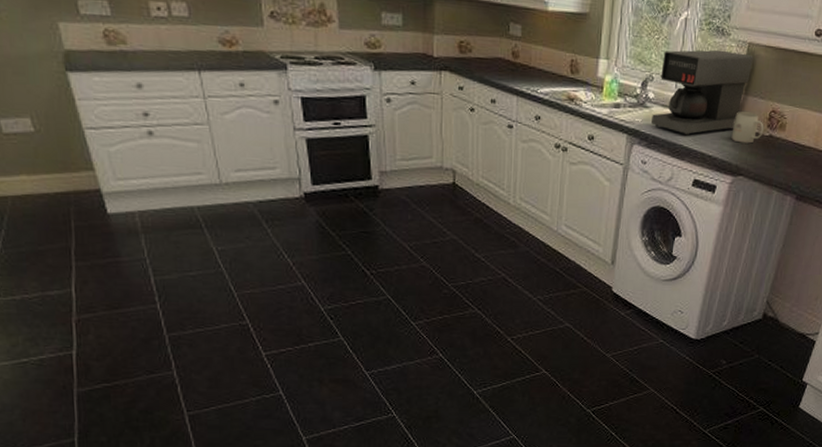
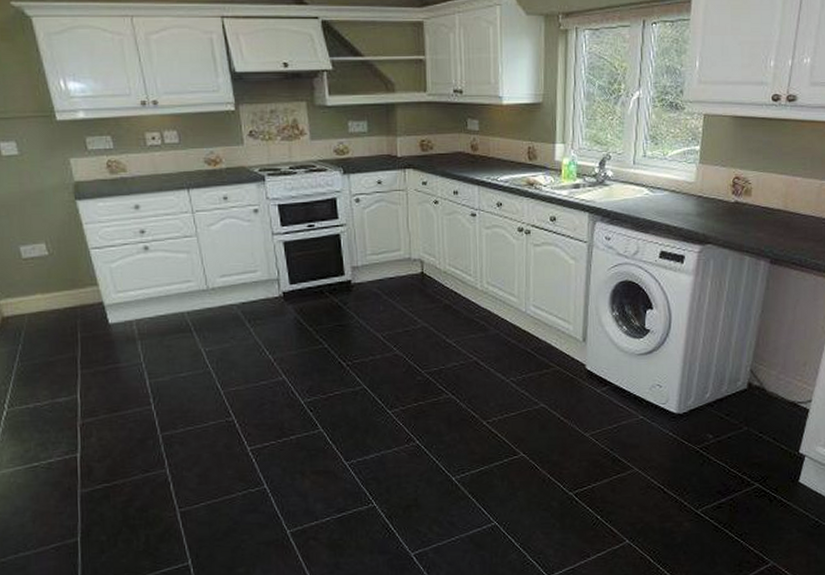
coffee maker: present [652,49,753,136] -> none [612,124,710,209]
mug: present [731,111,764,144] -> none [695,181,729,212]

